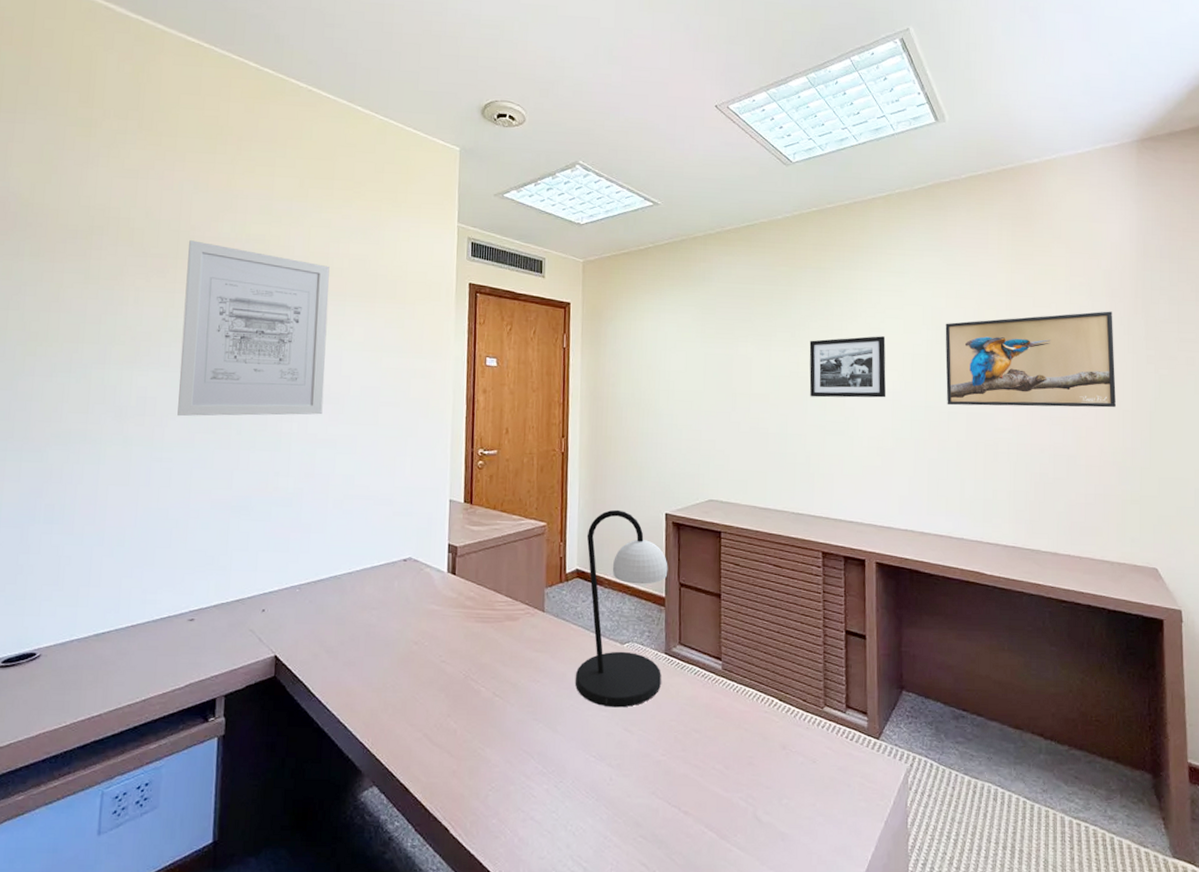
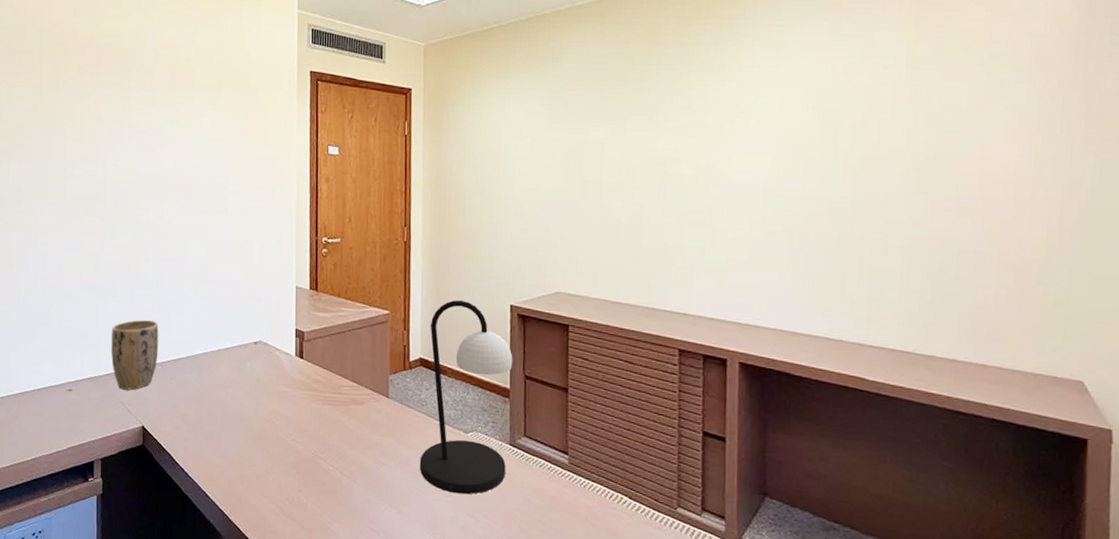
wall art: present [177,240,330,417] -> none [49,37,178,204]
plant pot: none [241,540,298,617] -> present [110,320,159,390]
picture frame: present [809,336,887,398] -> none [668,118,757,186]
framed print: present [945,311,1116,408] -> none [828,84,1044,197]

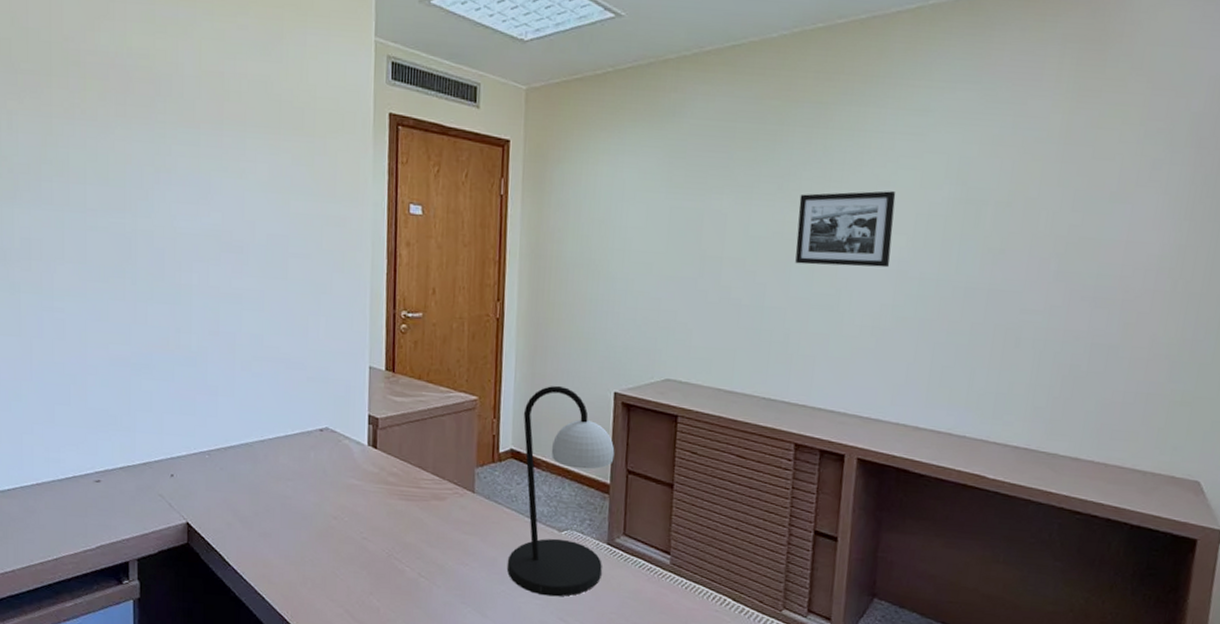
plant pot: present [110,320,159,390] -> none [147,401,205,482]
picture frame: none [668,118,757,186] -> present [795,191,896,268]

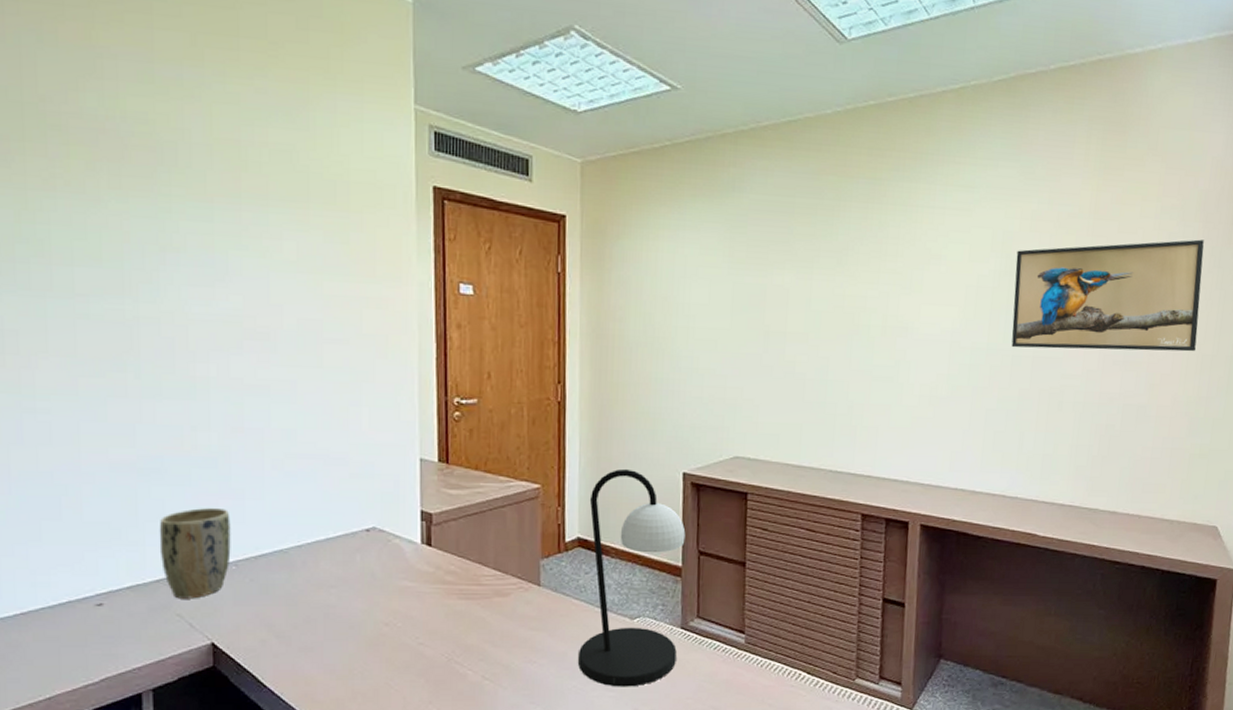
plant pot: none [147,401,205,482] -> present [159,508,231,599]
picture frame: present [795,191,896,268] -> none [856,264,947,339]
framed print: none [964,166,1196,290] -> present [1011,239,1204,352]

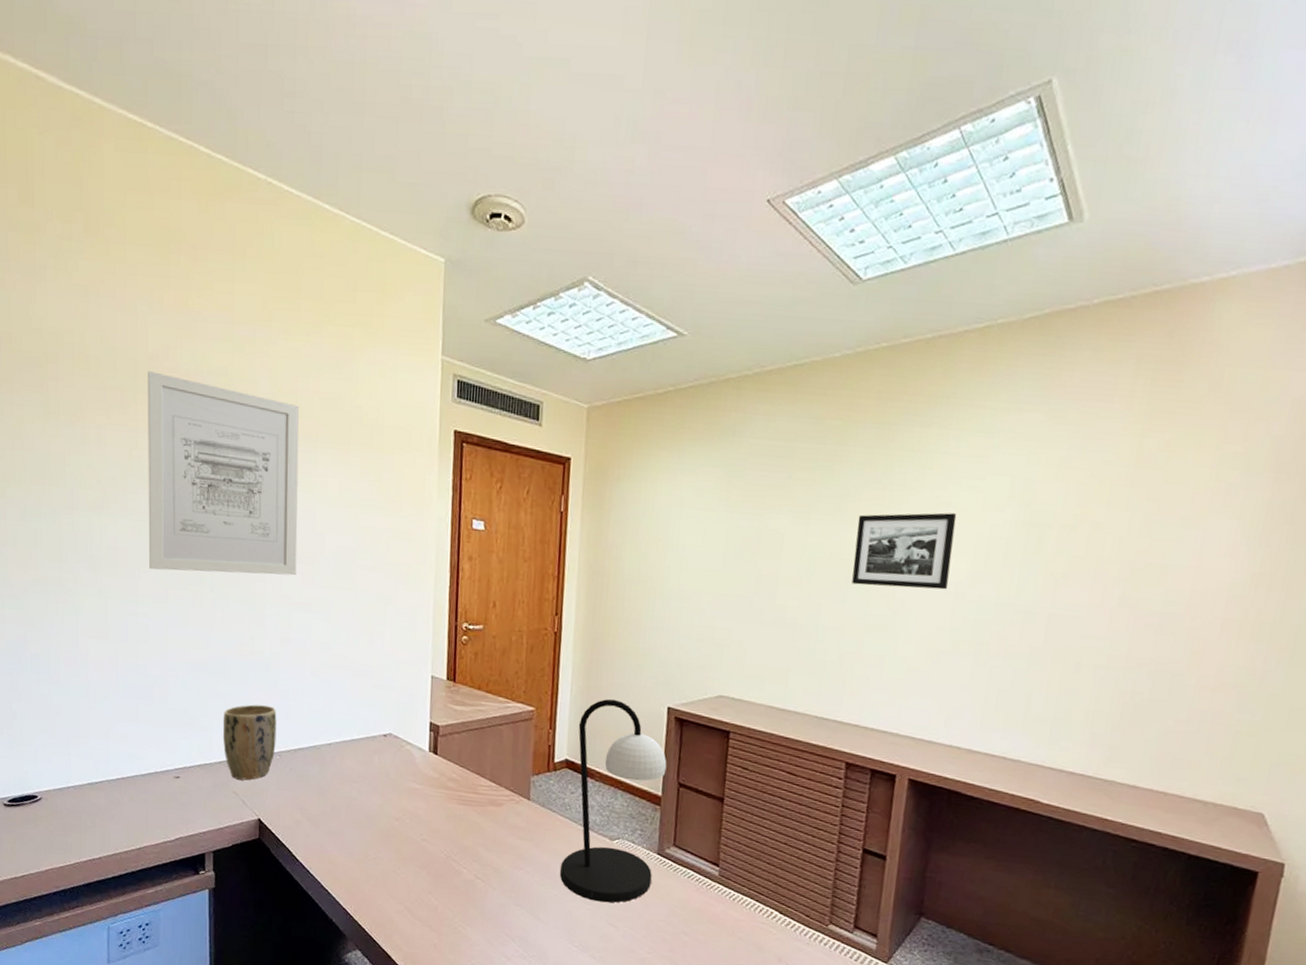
wall art: none [39,116,248,356] -> present [148,371,299,576]
picture frame: none [856,264,947,339] -> present [852,512,957,590]
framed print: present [1011,239,1204,352] -> none [1025,492,1274,618]

